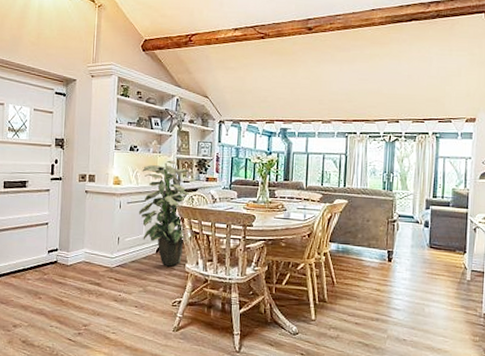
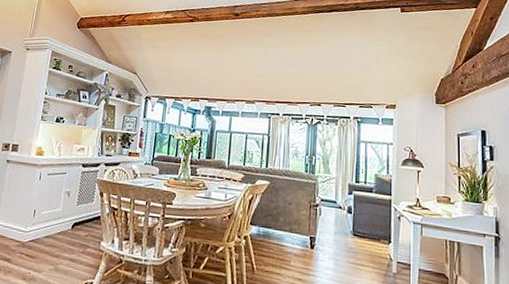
indoor plant: present [138,160,191,267] -> none [57,133,114,244]

